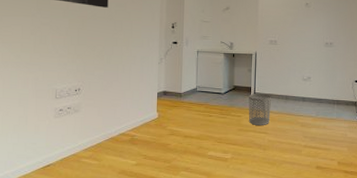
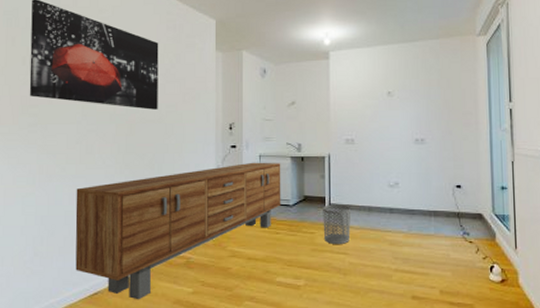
sideboard: none [29,56,216,171] -> present [75,162,281,300]

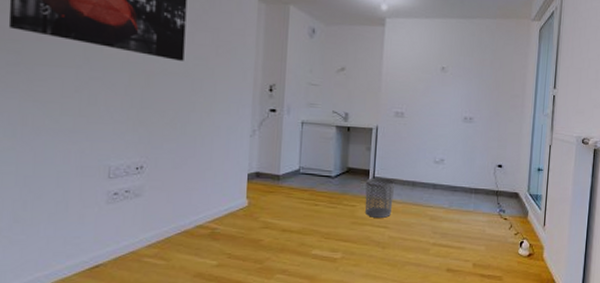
sideboard: present [75,162,281,300] -> none [70,128,325,274]

